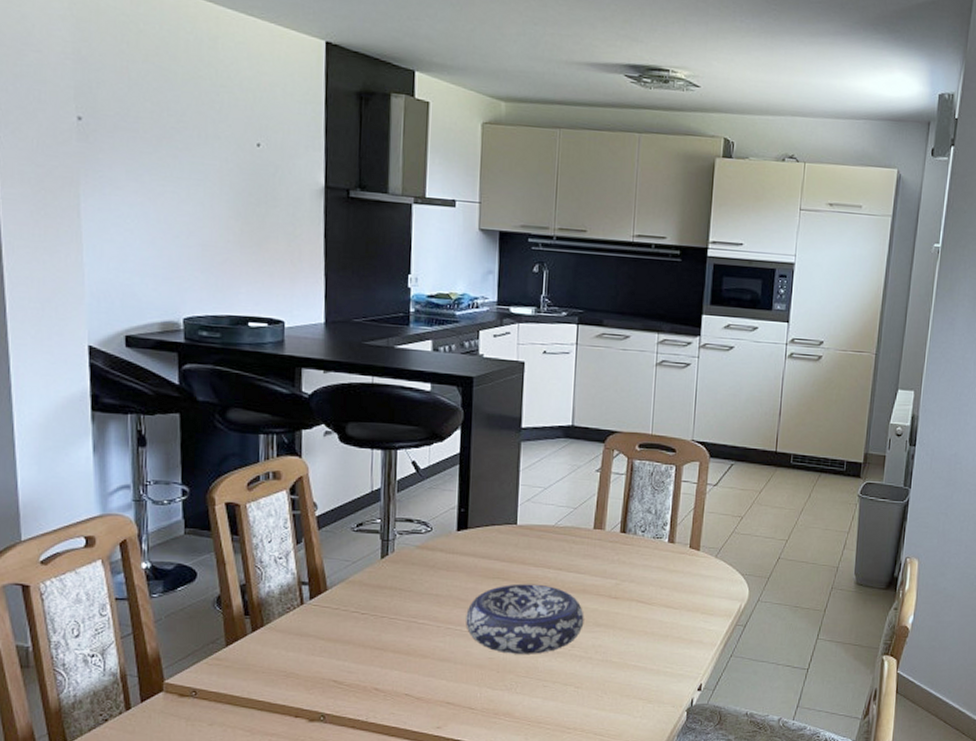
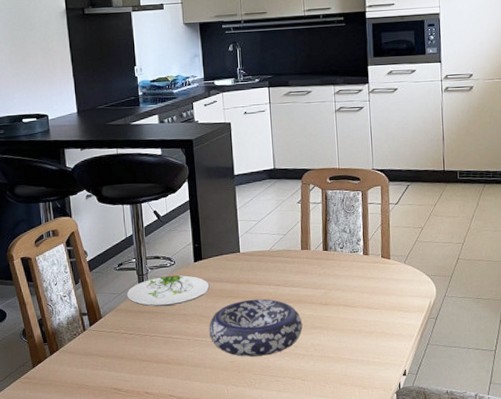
plate: none [364,545,473,582] -> present [126,275,210,307]

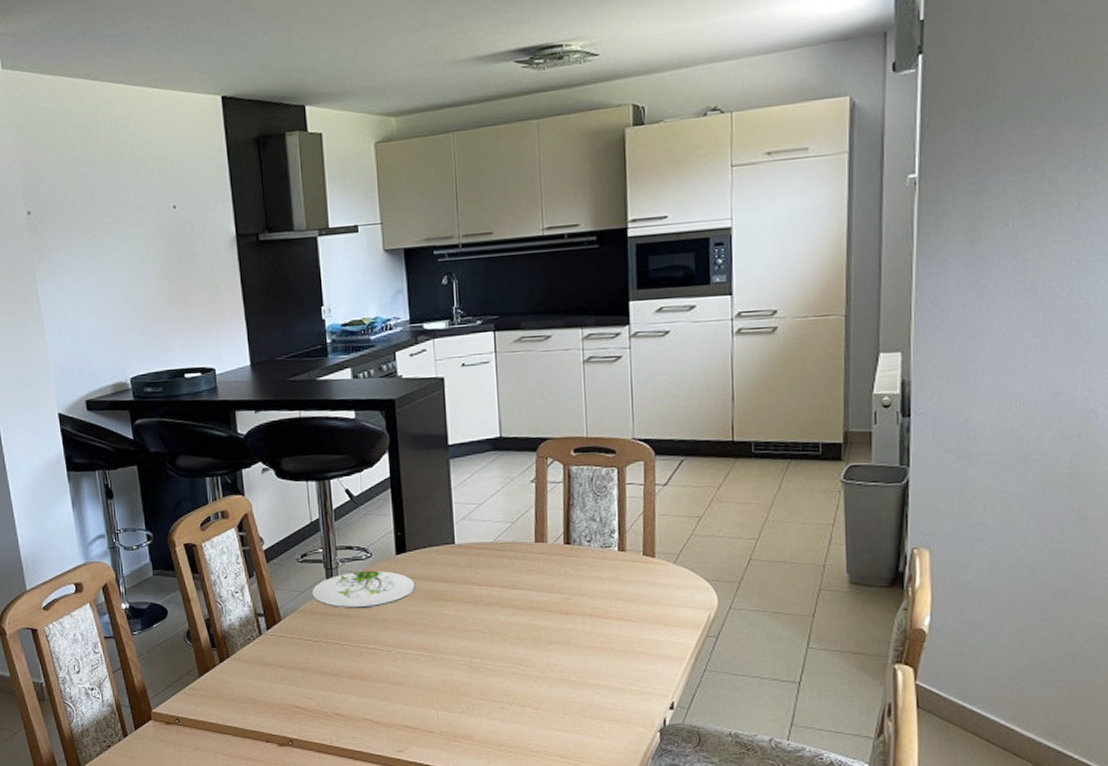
decorative bowl: present [209,299,303,357] -> none [414,603,536,676]

